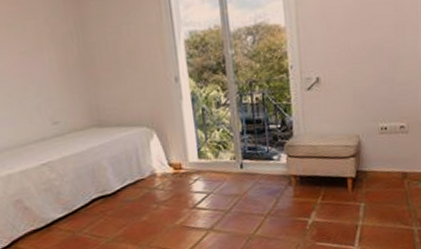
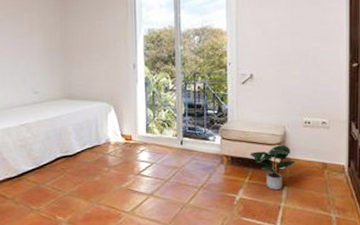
potted plant: none [321,156,372,209] -> present [250,145,295,191]

